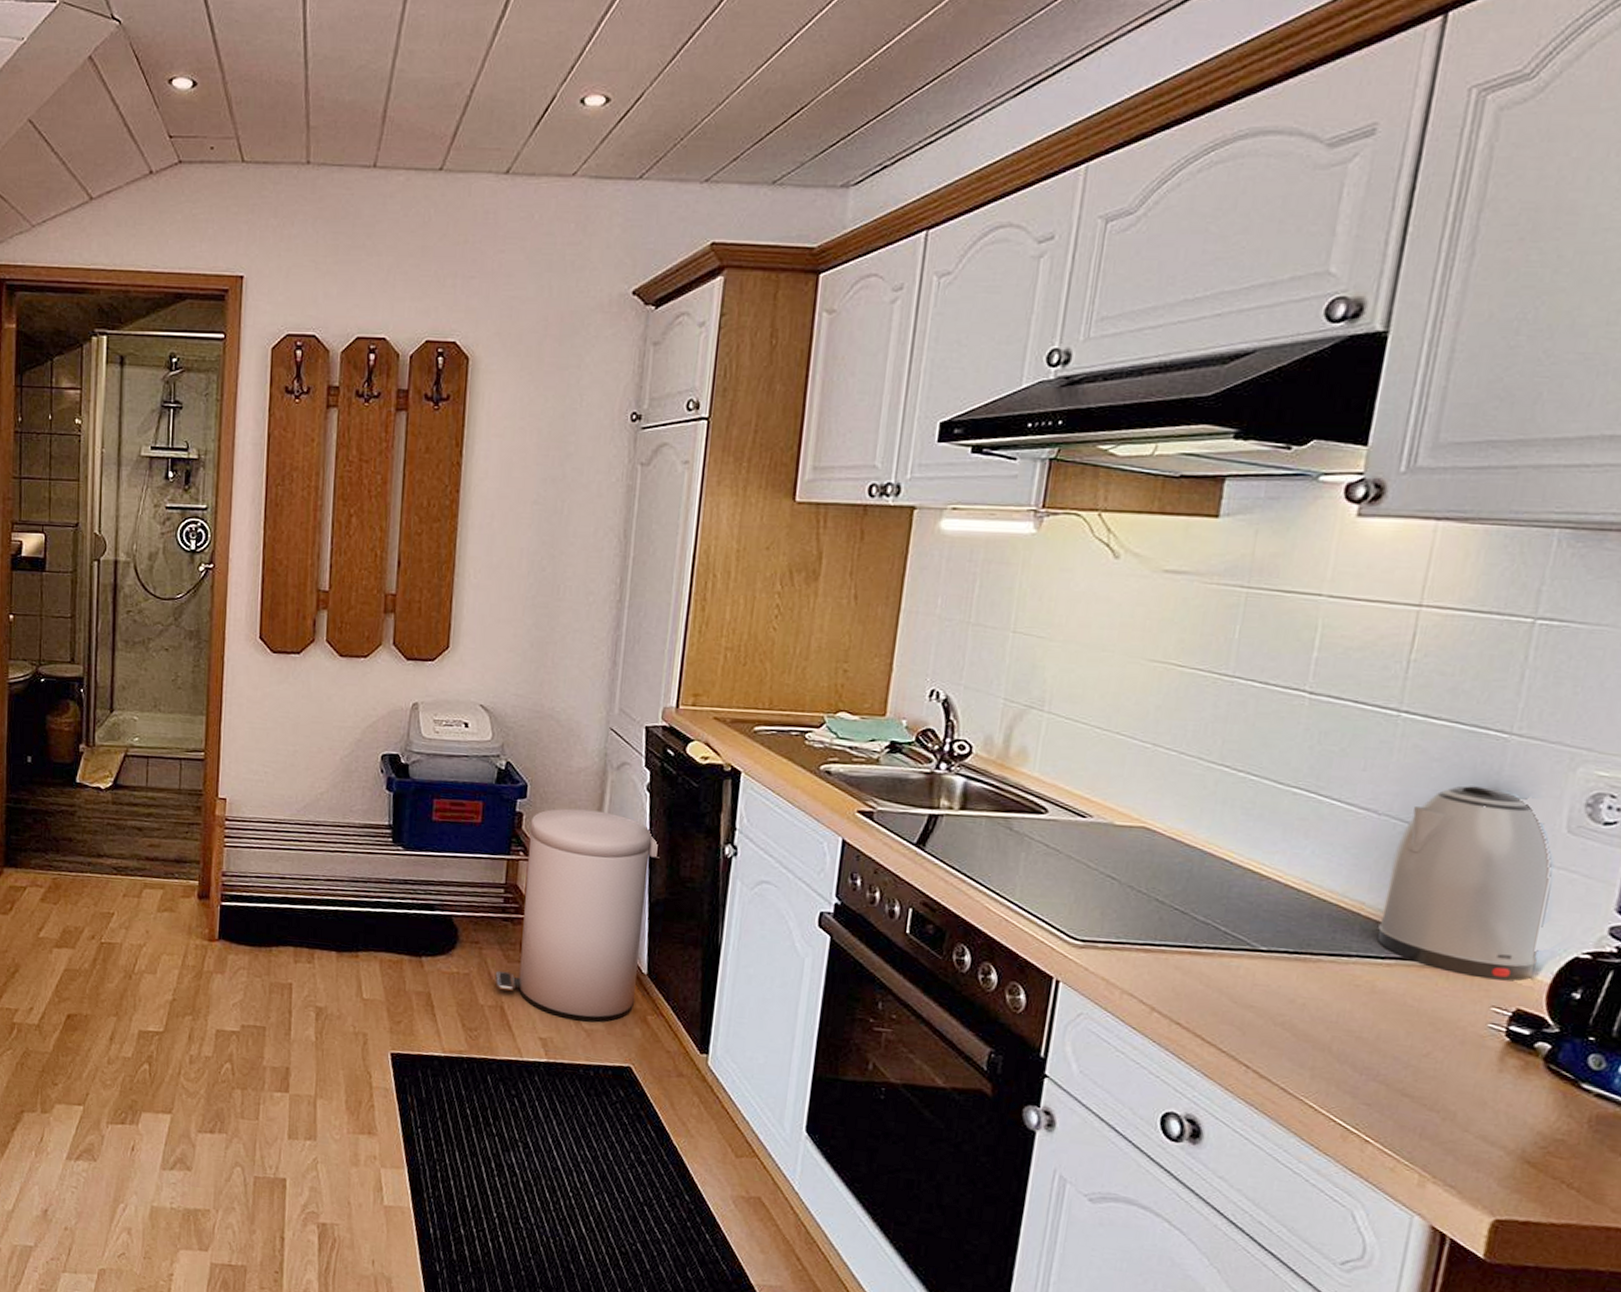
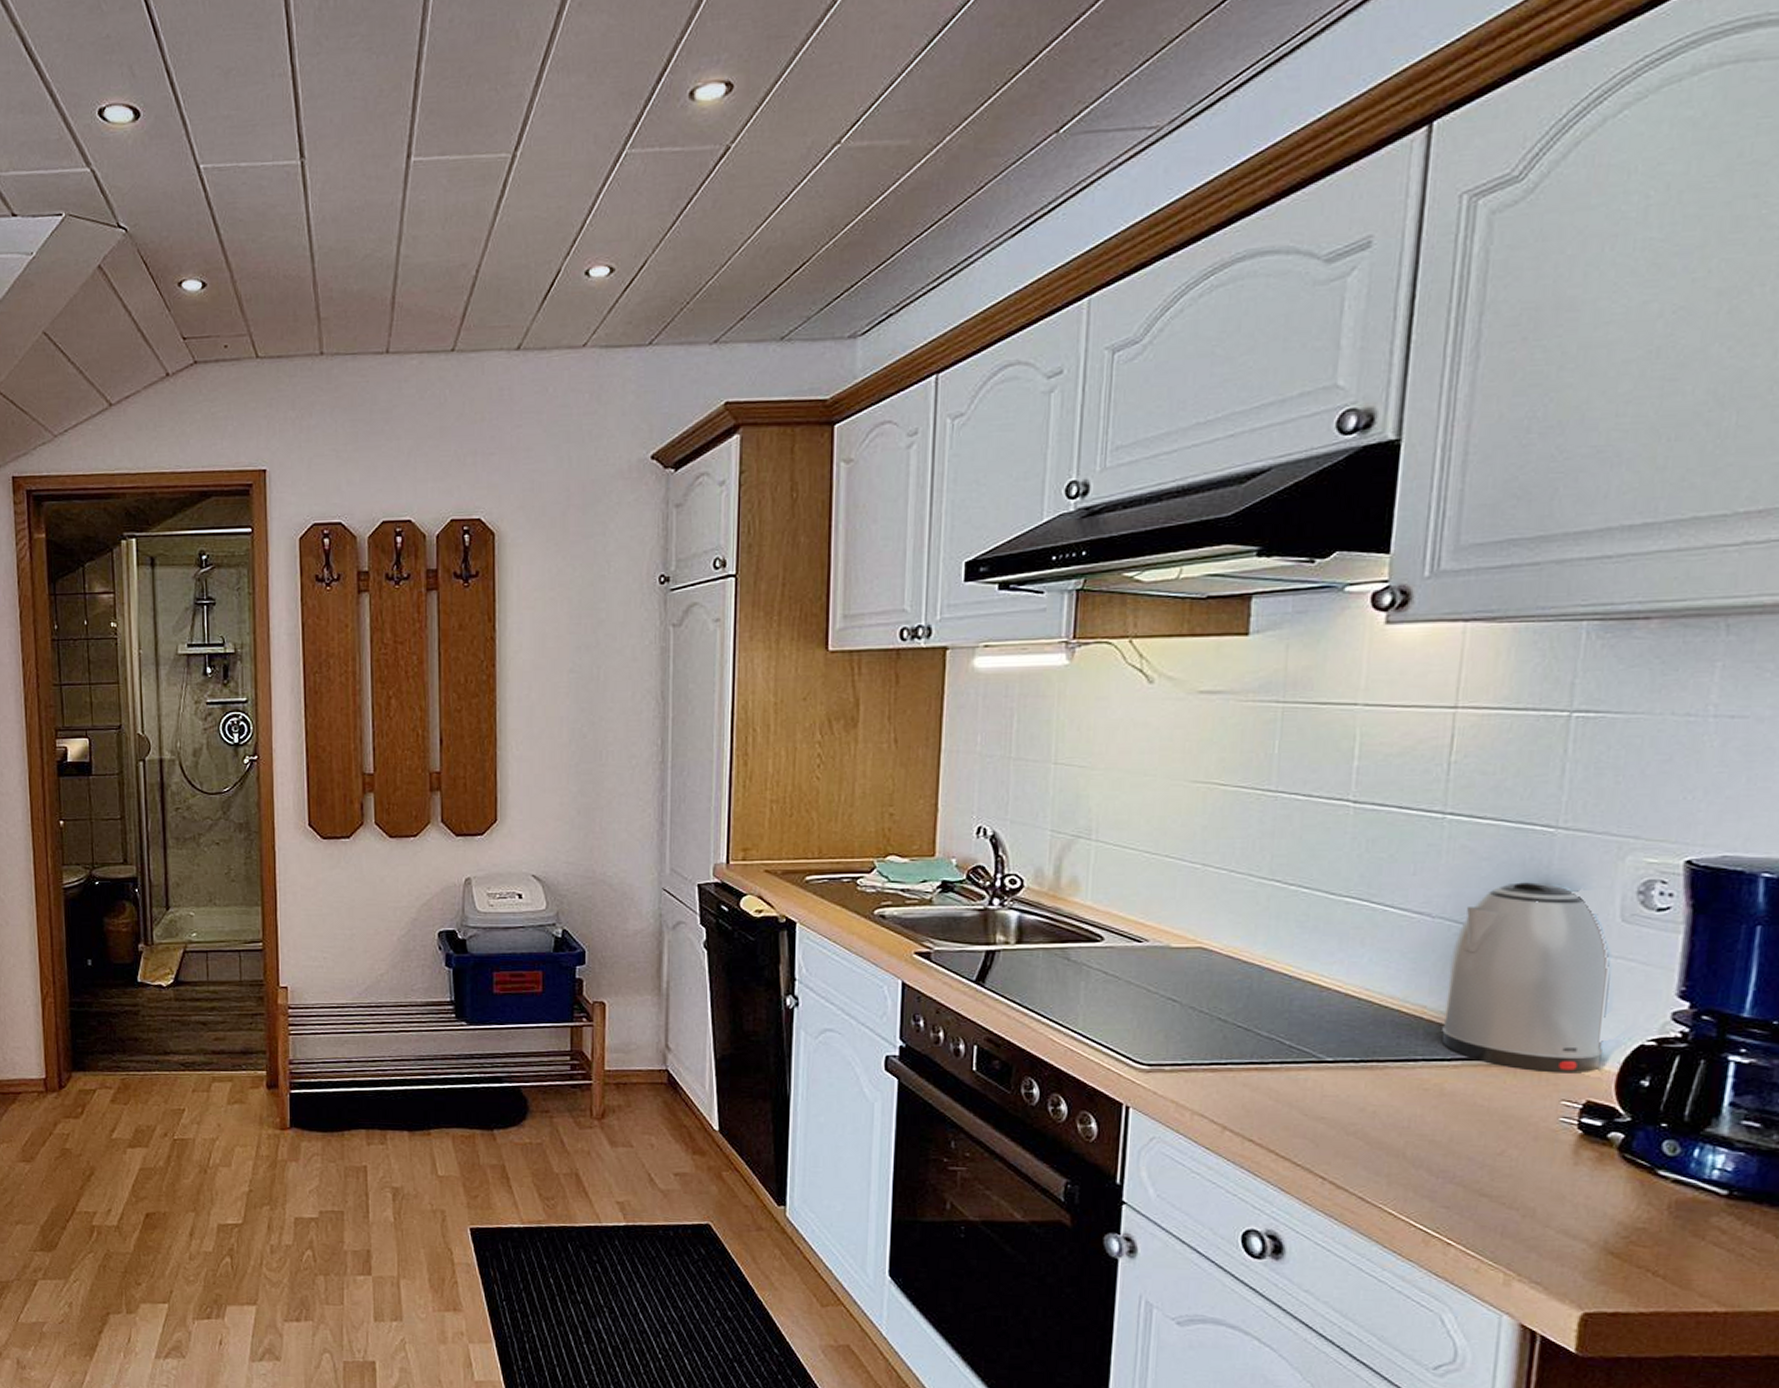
pedal bin: present [495,808,660,1022] -> none [567,971,722,1183]

